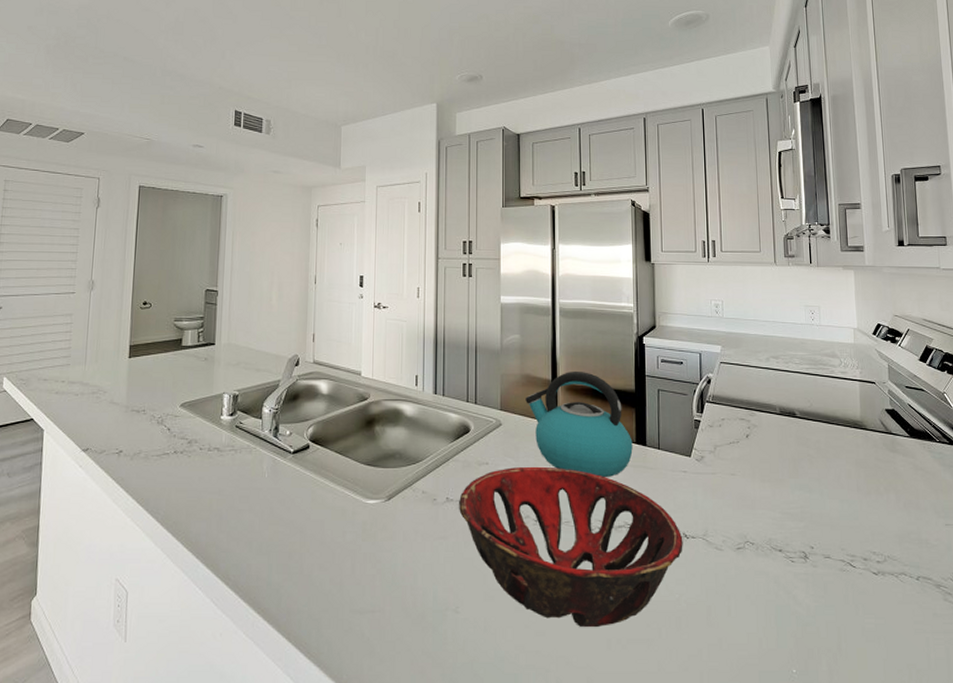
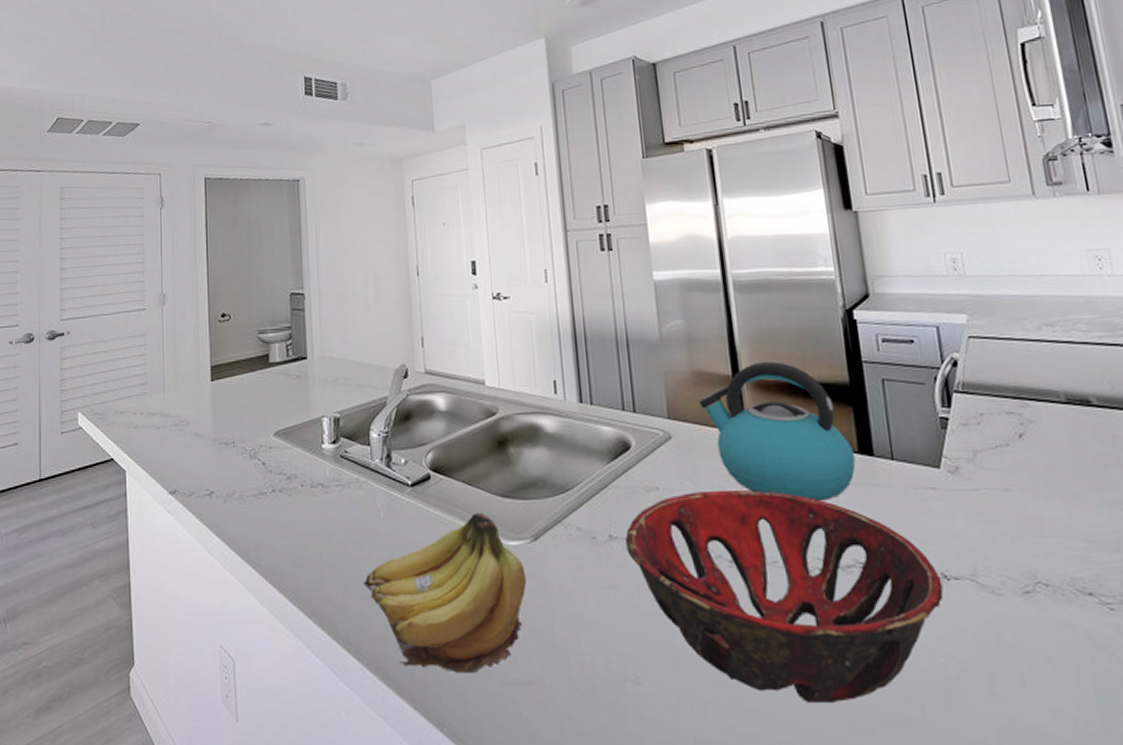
fruit: none [245,476,379,603] -> present [363,512,527,673]

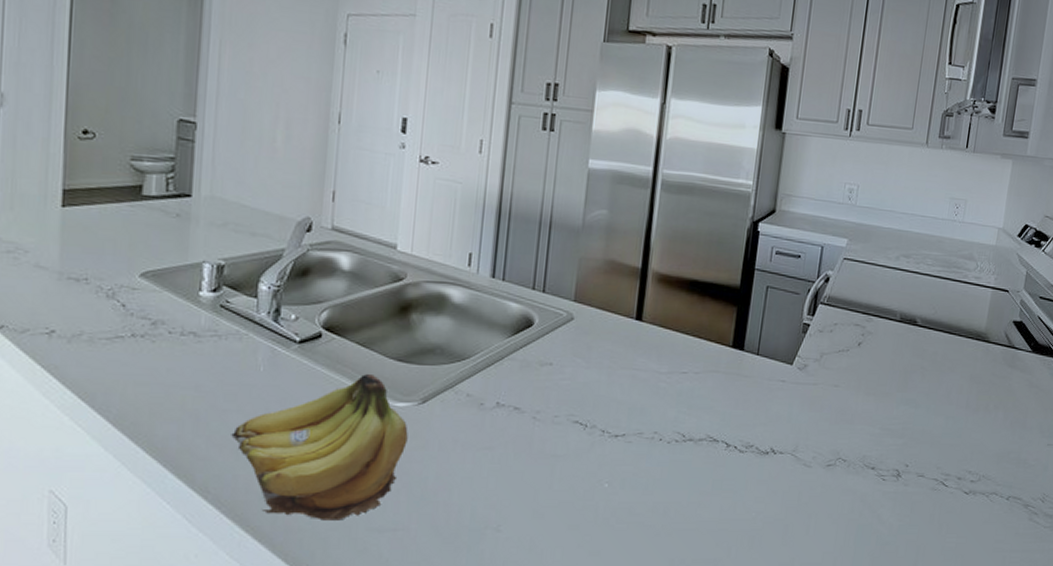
decorative bowl: present [625,489,944,704] -> none [511,369,770,548]
kettle: present [699,361,856,502] -> none [606,258,729,385]

